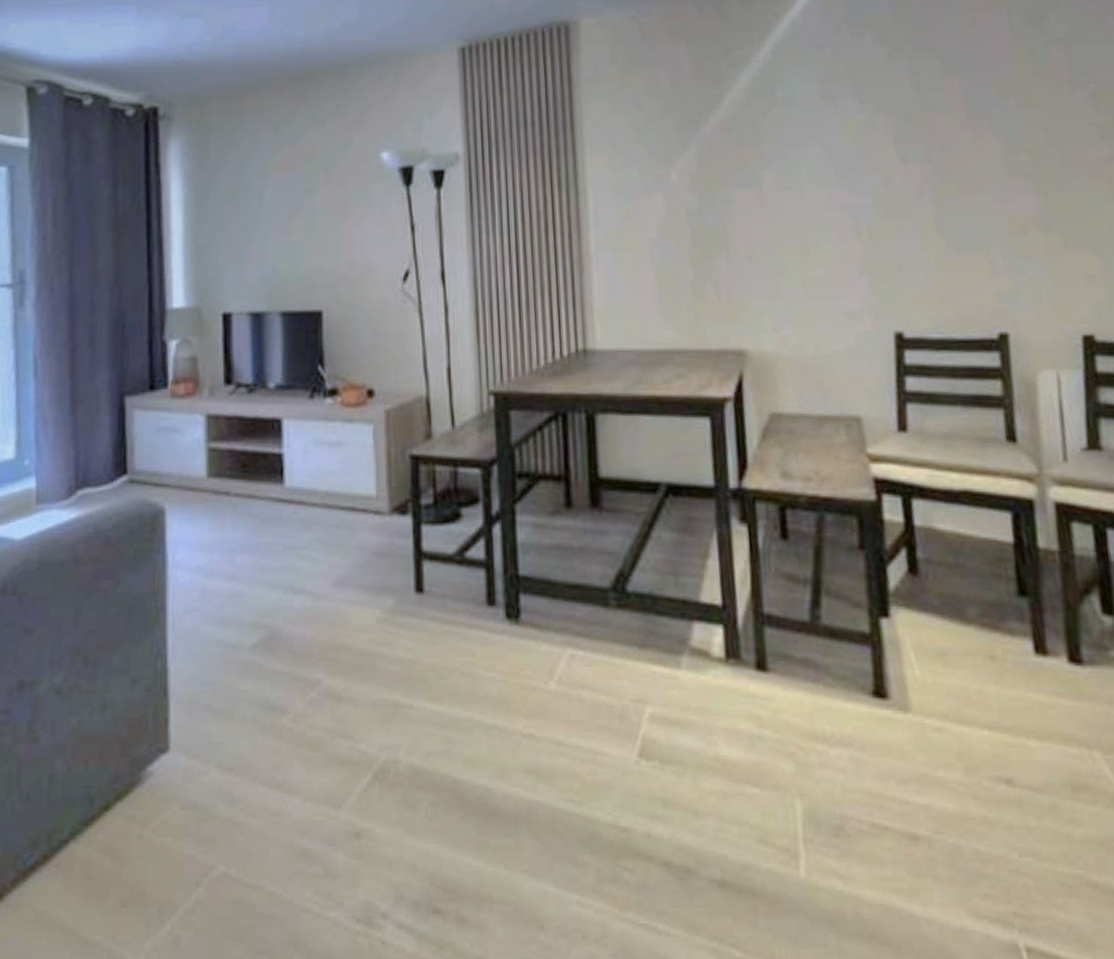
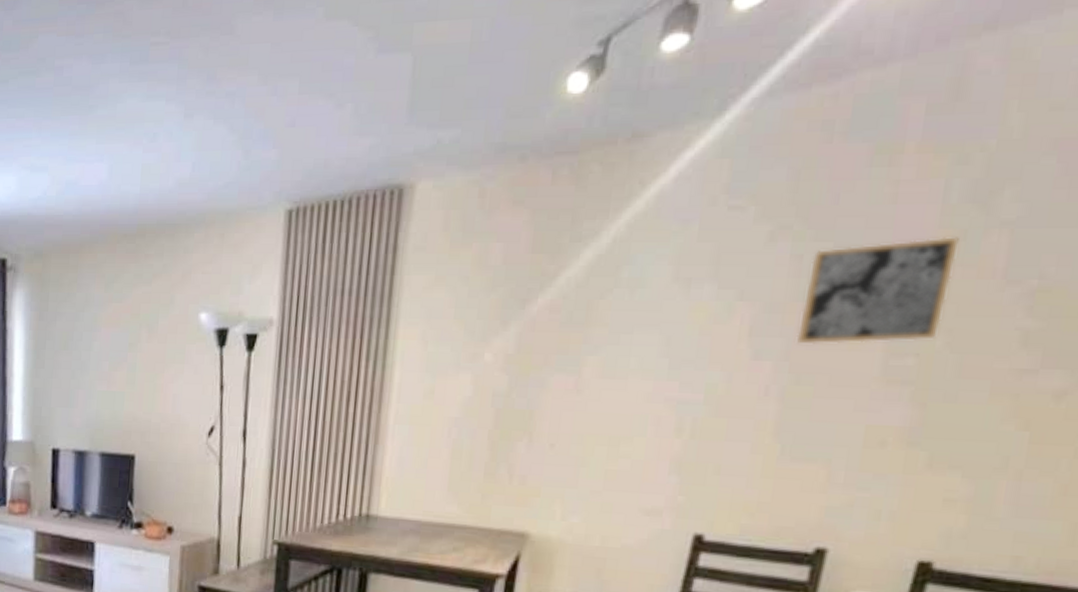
wall art: none [926,52,1038,148] -> present [796,237,961,345]

